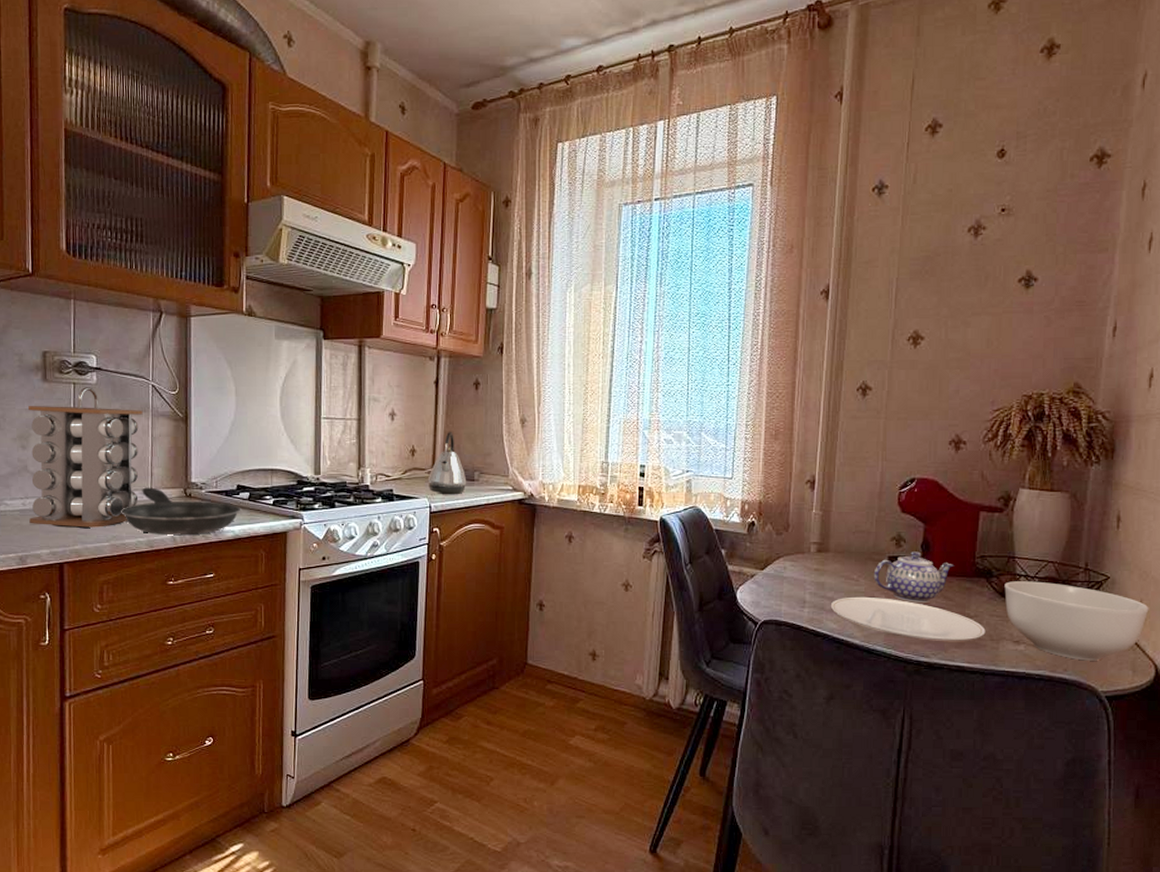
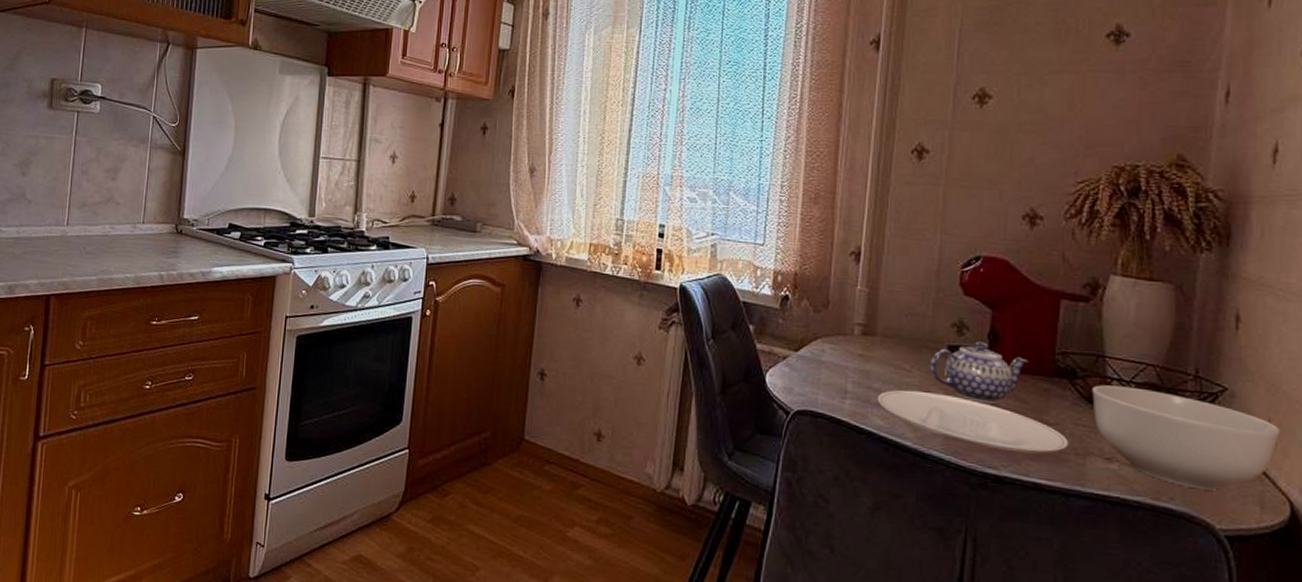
spice rack: present [28,387,143,528] -> none [22,116,142,260]
frying pan: present [121,487,241,536] -> none [111,221,231,274]
kettle: present [427,431,467,494] -> none [426,177,468,246]

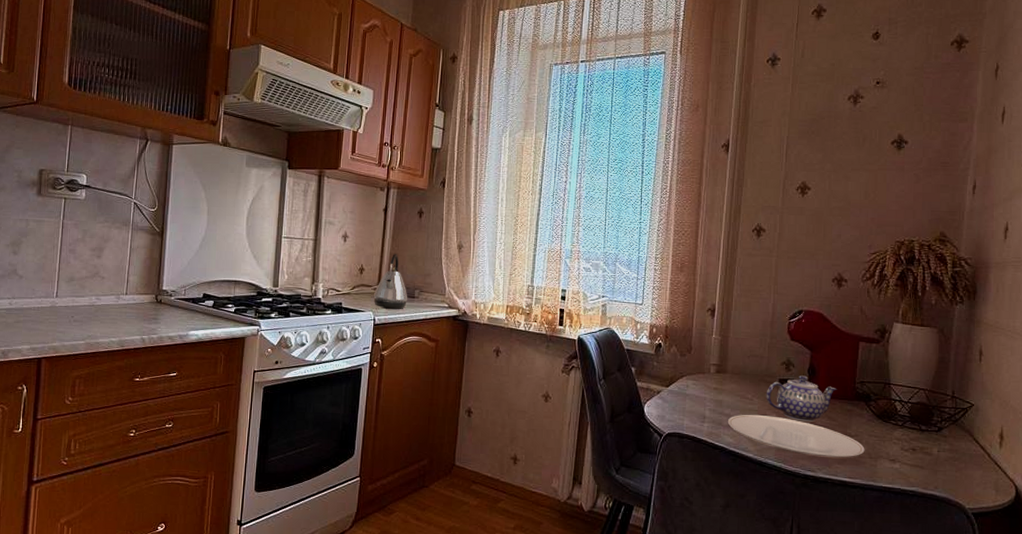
kettle: none [426,177,468,246] -> present [373,253,408,309]
bowl: present [1092,385,1280,491] -> none [881,405,1009,480]

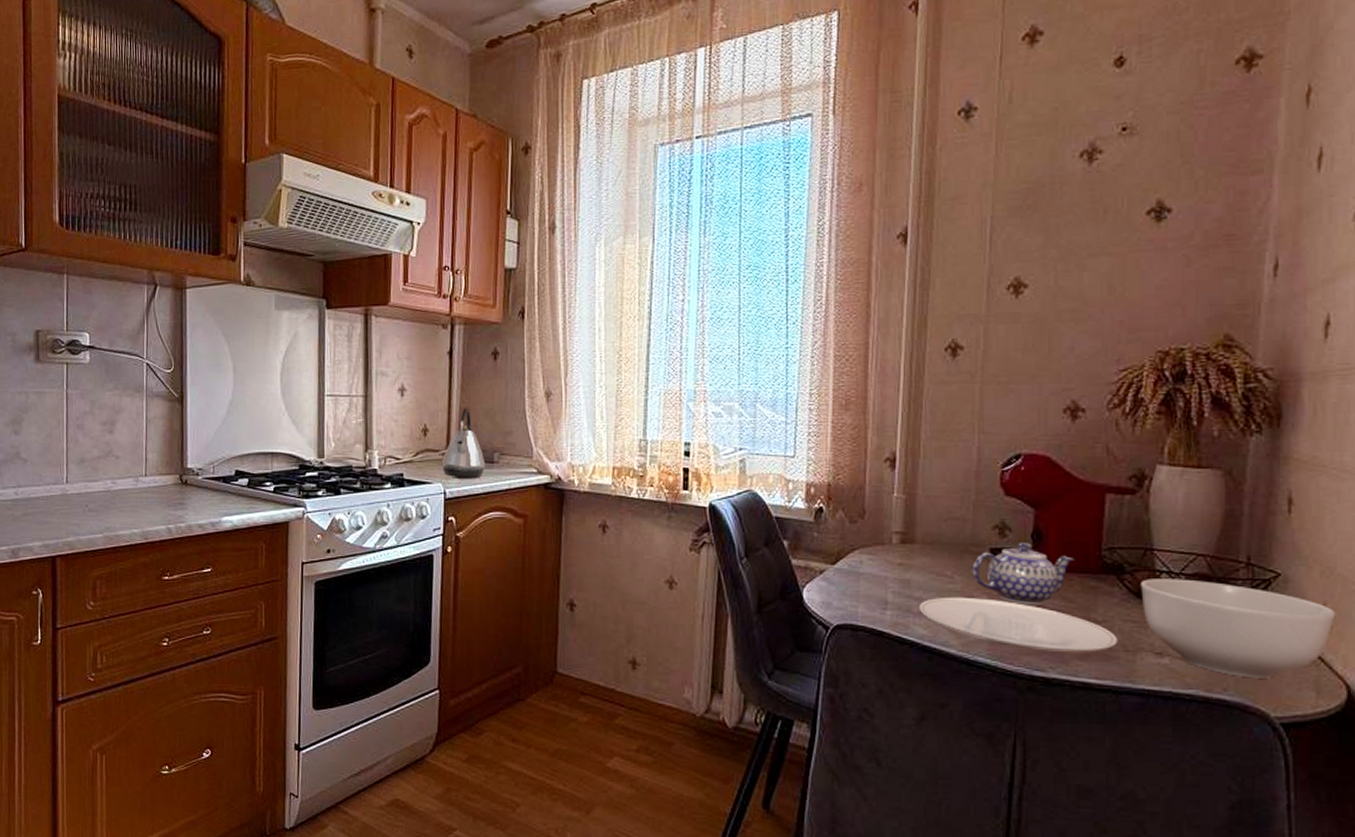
bowl: none [881,405,1009,480] -> present [1141,579,1336,679]

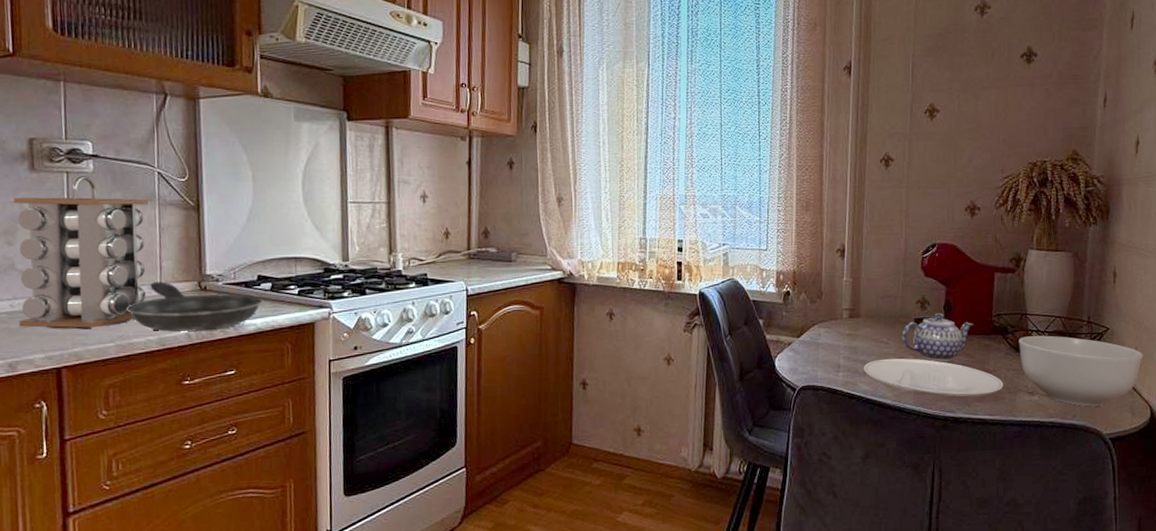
spice rack: none [21,367,137,518] -> present [14,176,149,330]
frying pan: none [114,474,240,527] -> present [126,281,263,333]
kettle: present [441,407,486,478] -> none [463,212,504,277]

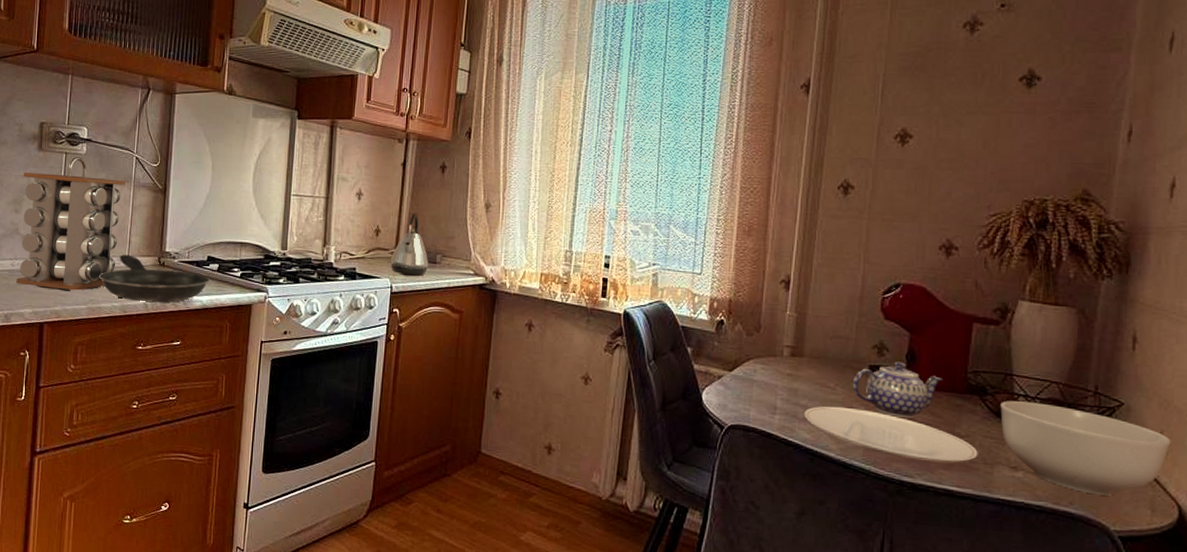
kettle: none [463,212,504,277] -> present [390,213,429,276]

